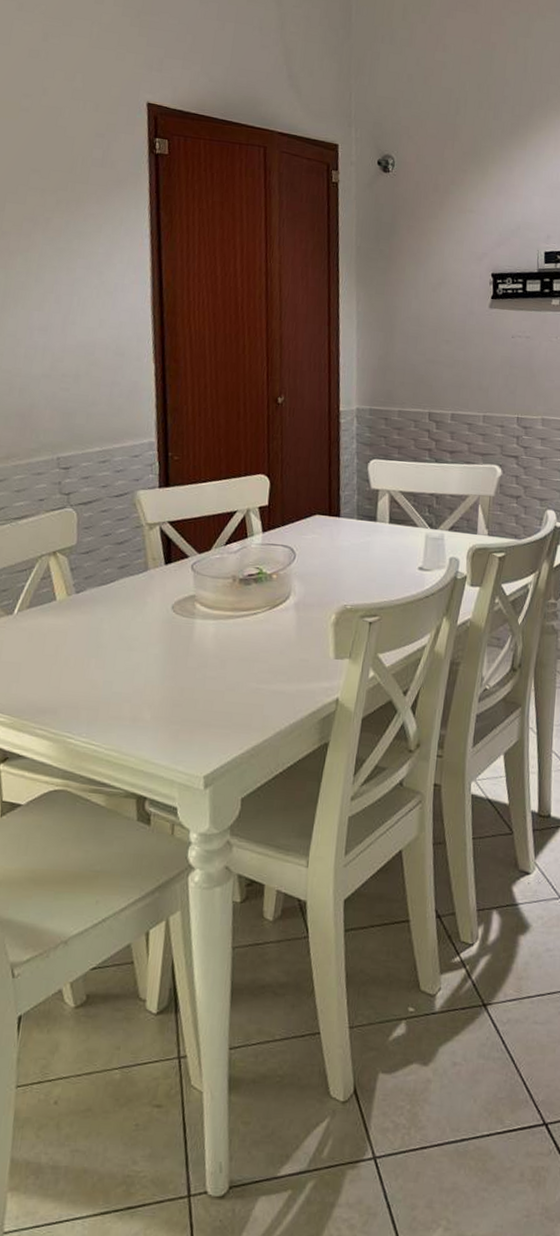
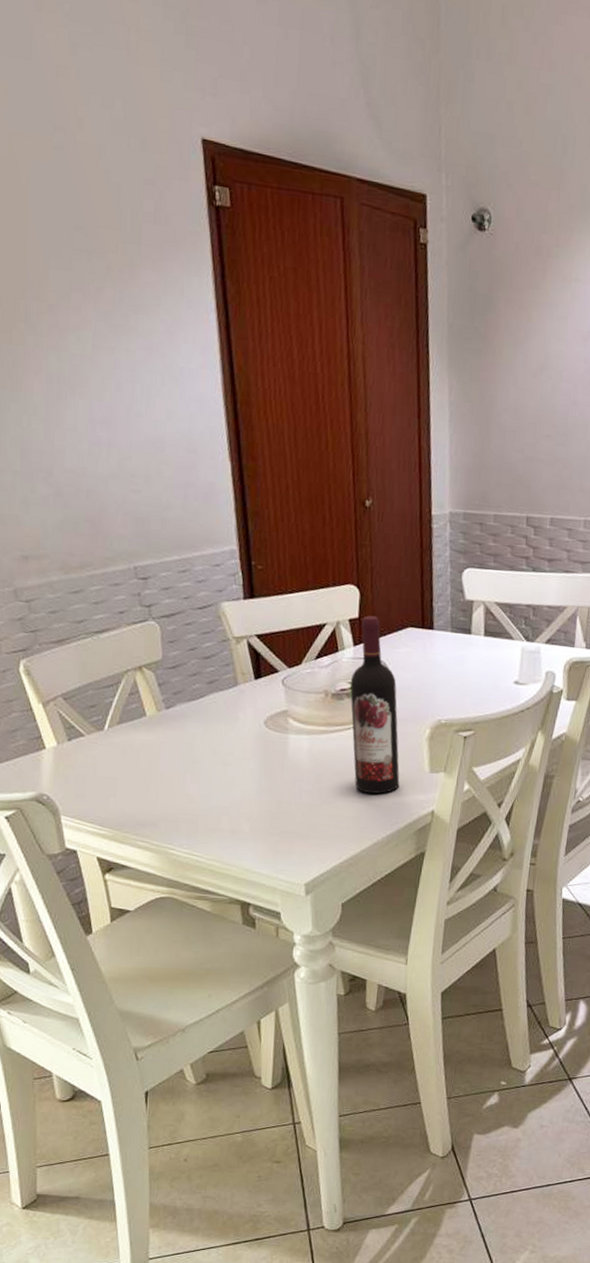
wine bottle: none [257,503,305,681] -> present [350,615,400,794]

